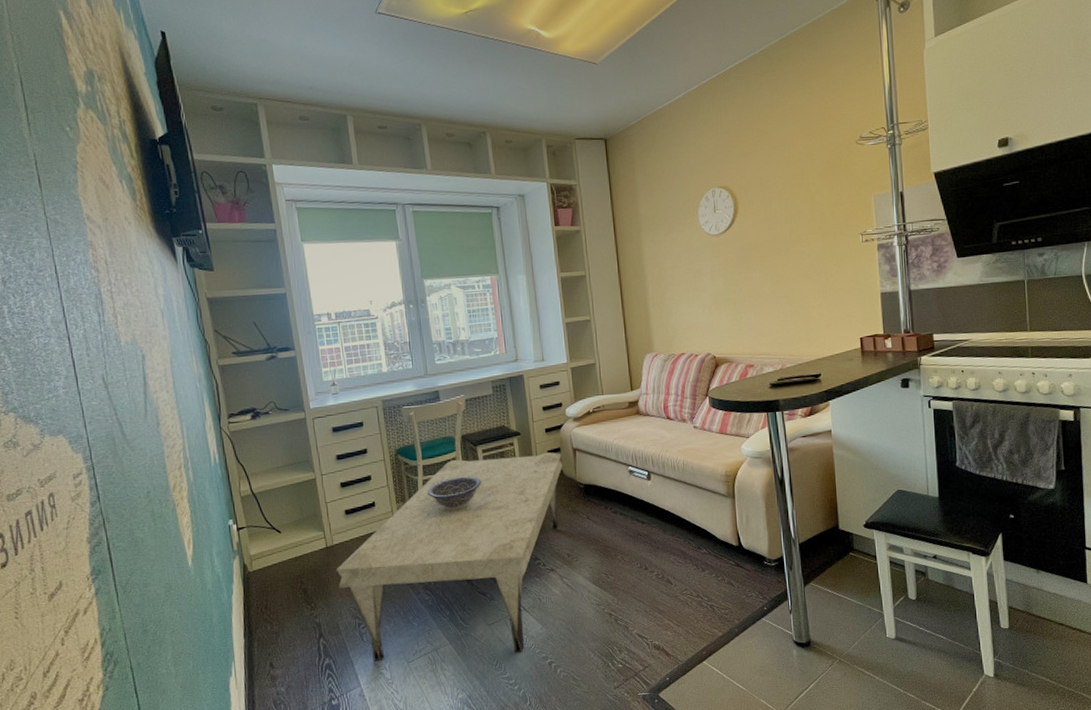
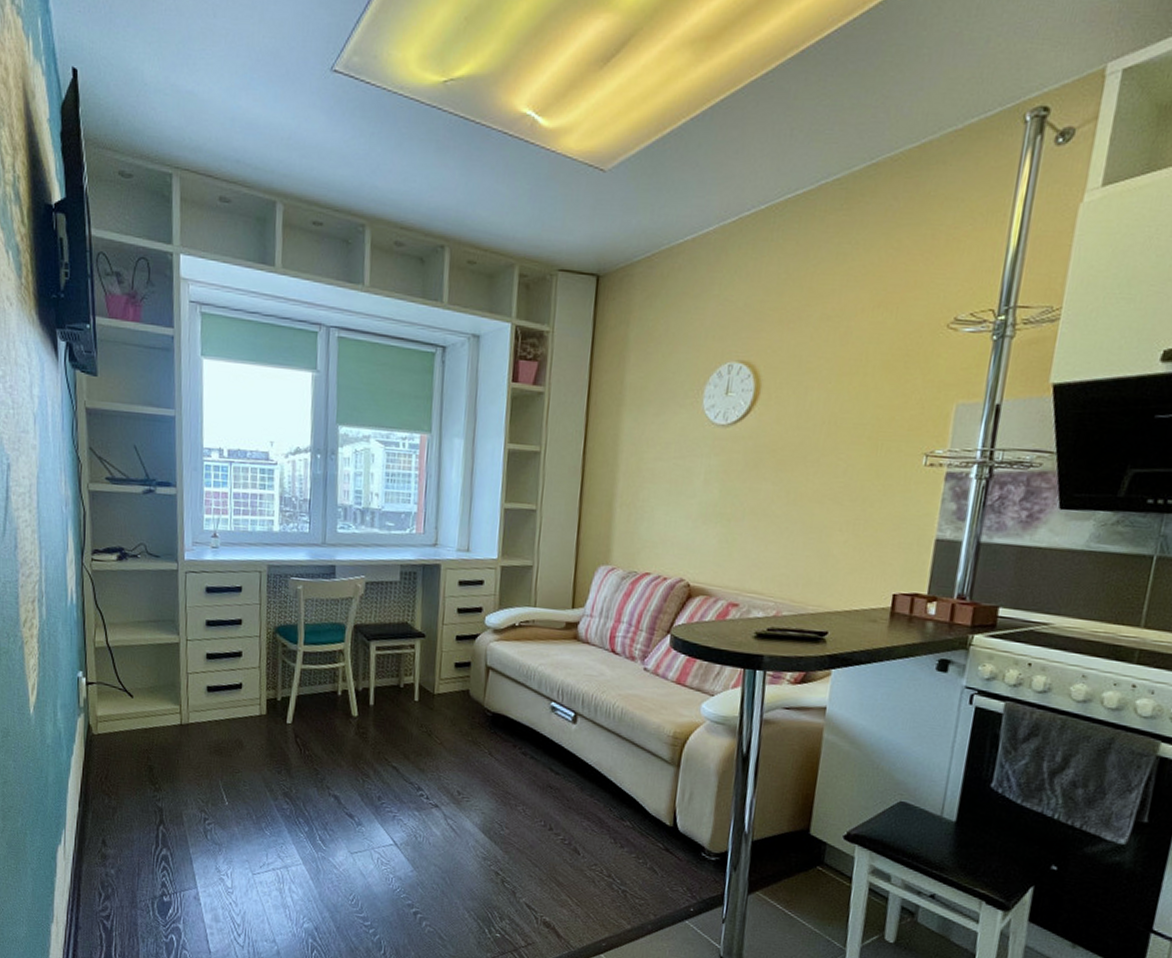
coffee table: present [336,452,563,661] -> none [187,652,471,893]
decorative bowl: present [427,476,482,510] -> none [304,672,370,712]

